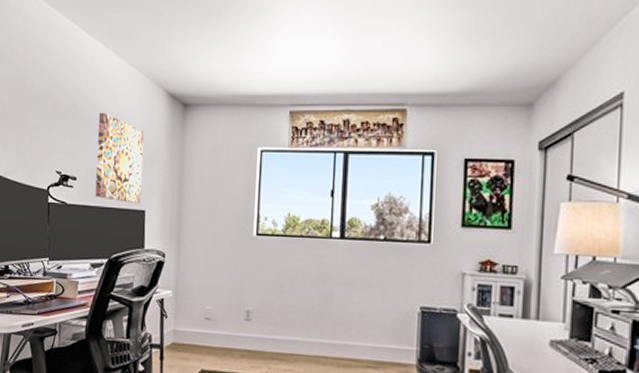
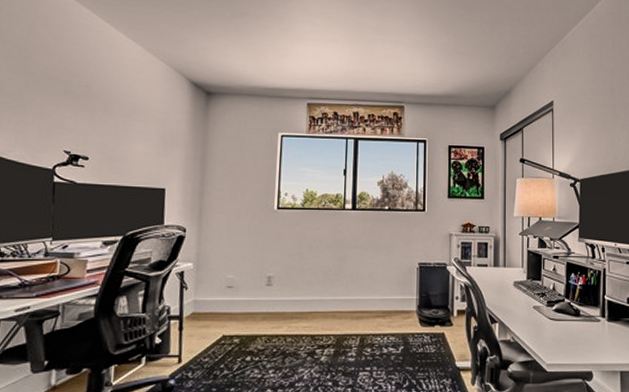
wall art: present [95,112,144,205] -> none [109,95,165,183]

